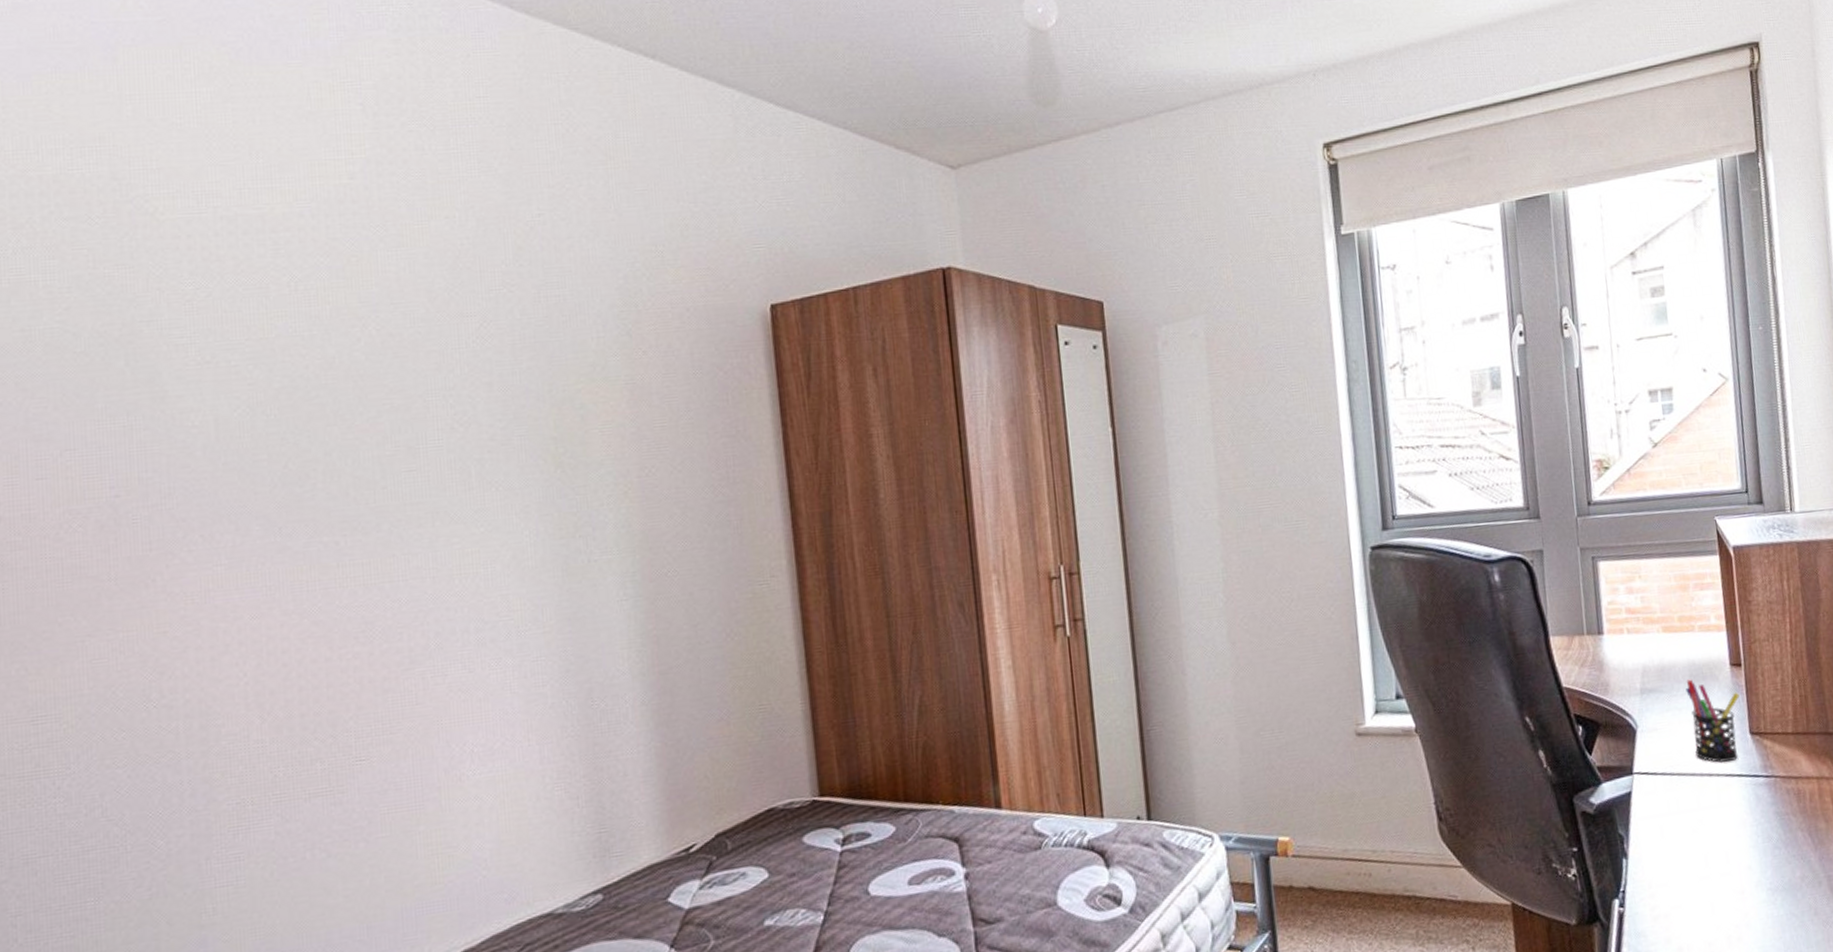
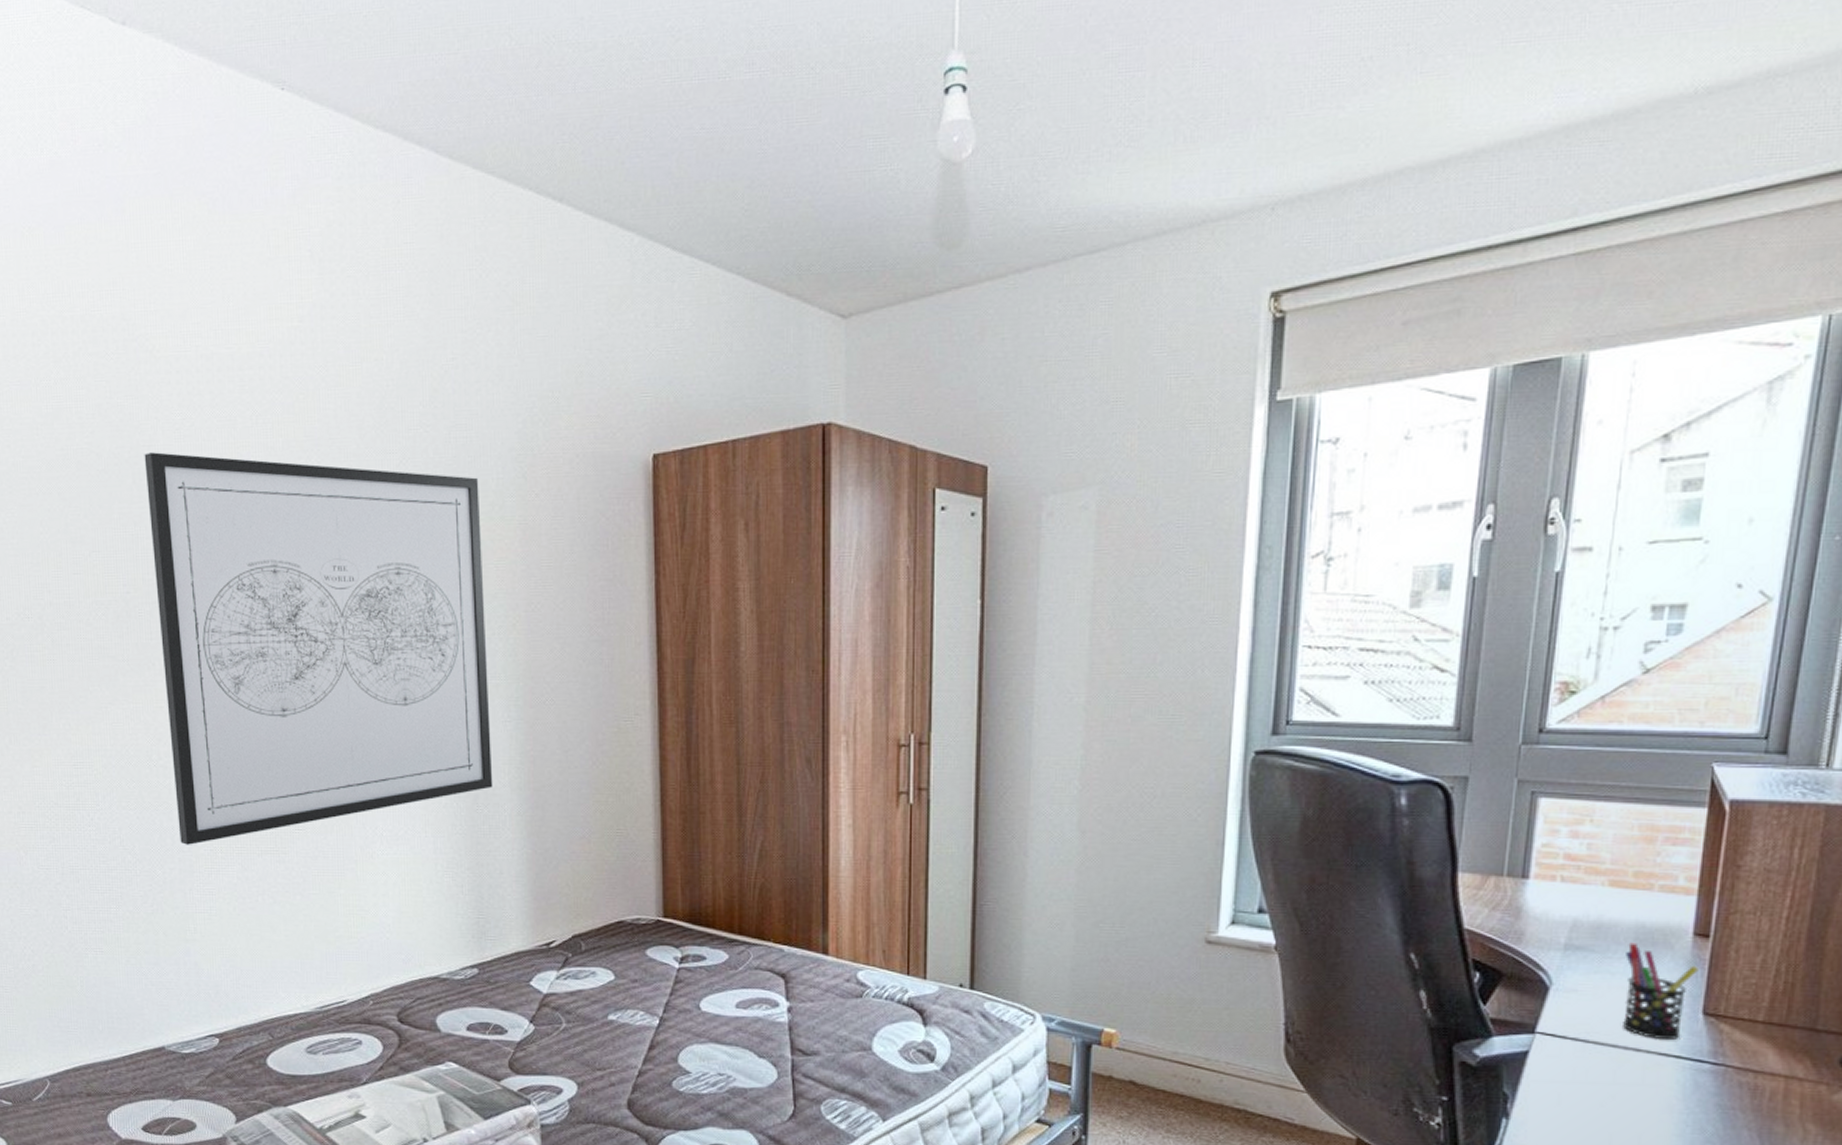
wall art: none [141,328,611,802] -> present [144,452,493,845]

